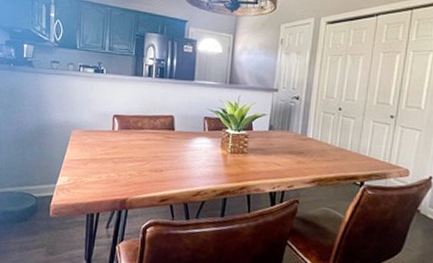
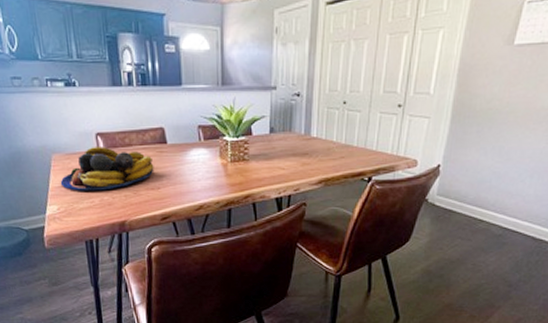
fruit bowl: none [74,127,160,168] -> present [60,147,154,191]

